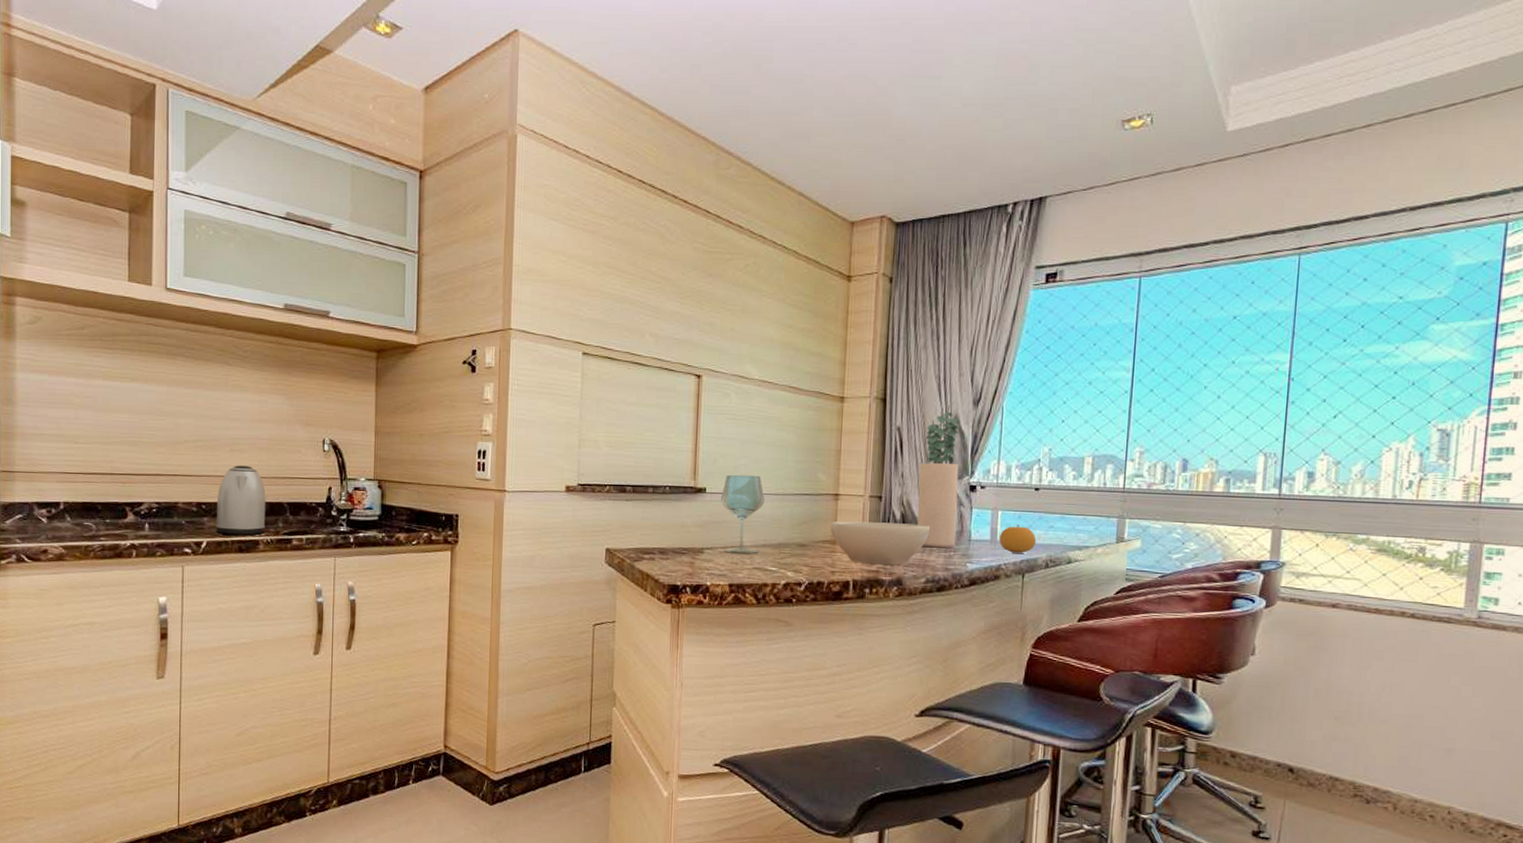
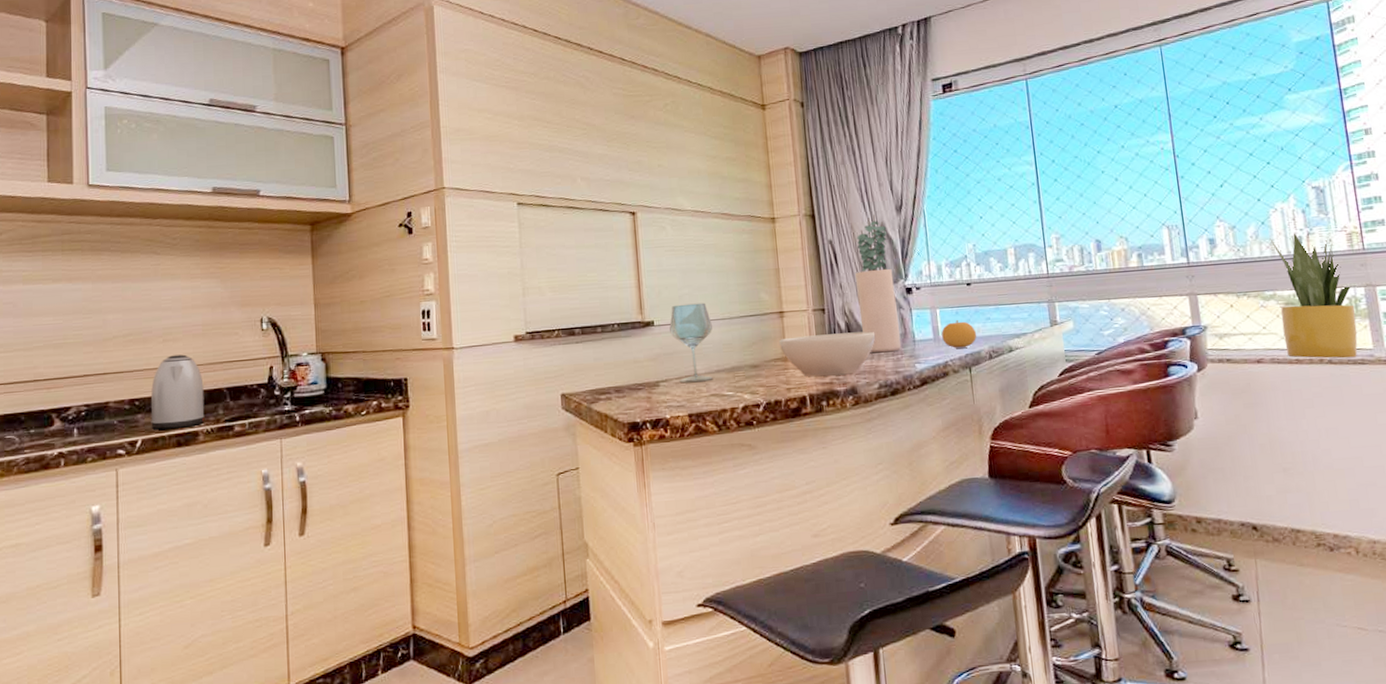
planter: none [1366,476,1456,615] -> present [1270,233,1358,359]

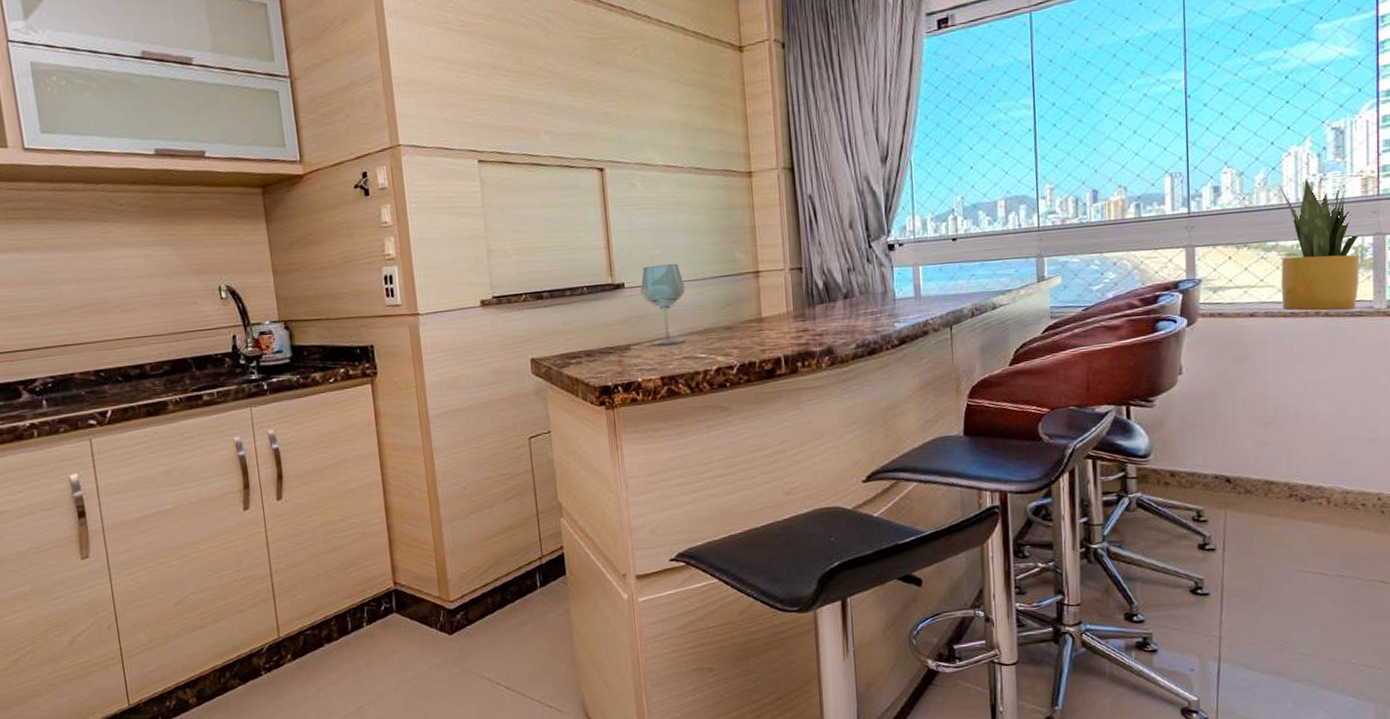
kettle: present [150,354,205,430] -> none [115,324,173,400]
bowl: present [778,331,876,377] -> none [753,290,855,338]
vase: present [855,214,902,354] -> none [836,165,881,313]
fruit: present [942,319,977,348] -> none [923,276,960,307]

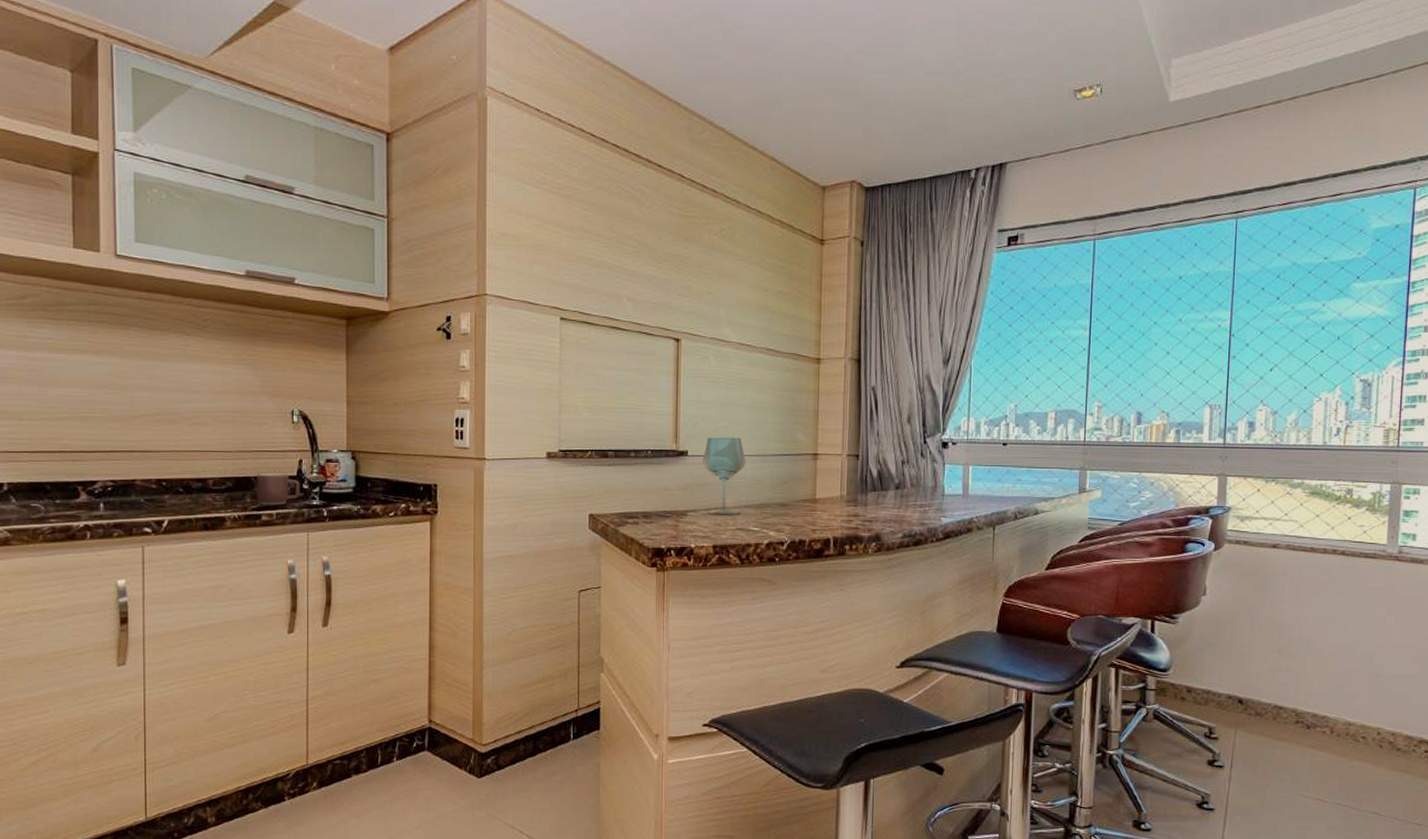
mug: none [192,351,238,386] -> present [256,473,300,506]
planter: present [1279,178,1360,311] -> none [1303,424,1379,551]

